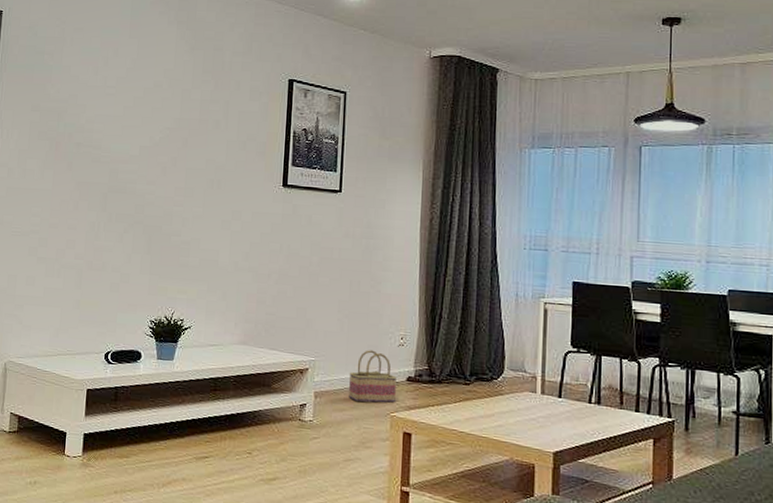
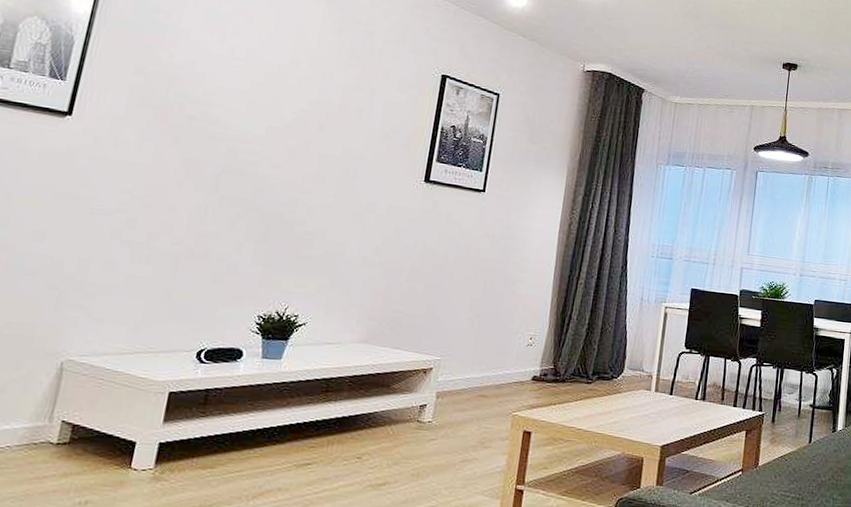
basket: present [349,350,397,403] -> none [472,349,522,403]

